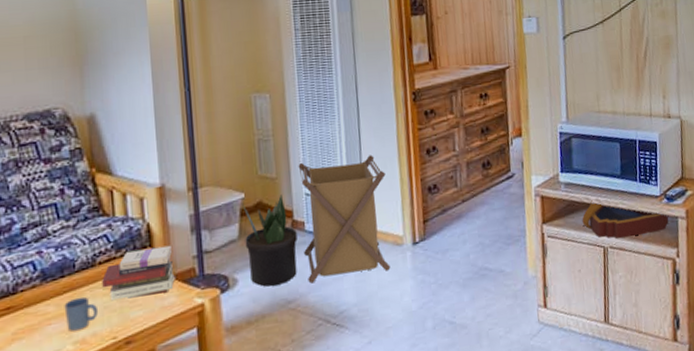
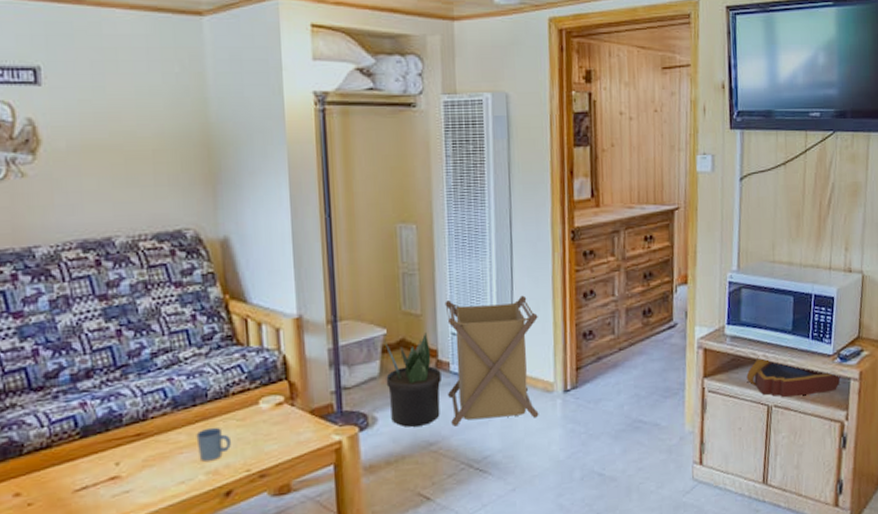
books: present [102,245,177,301] -> none [235,379,313,433]

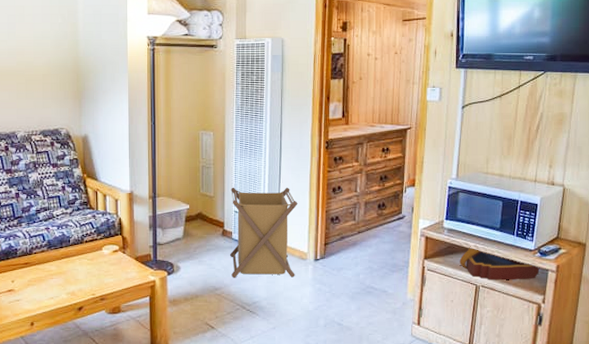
mug: present [196,427,232,463] -> none [62,263,84,286]
planter: present [384,332,441,427] -> none [187,209,226,275]

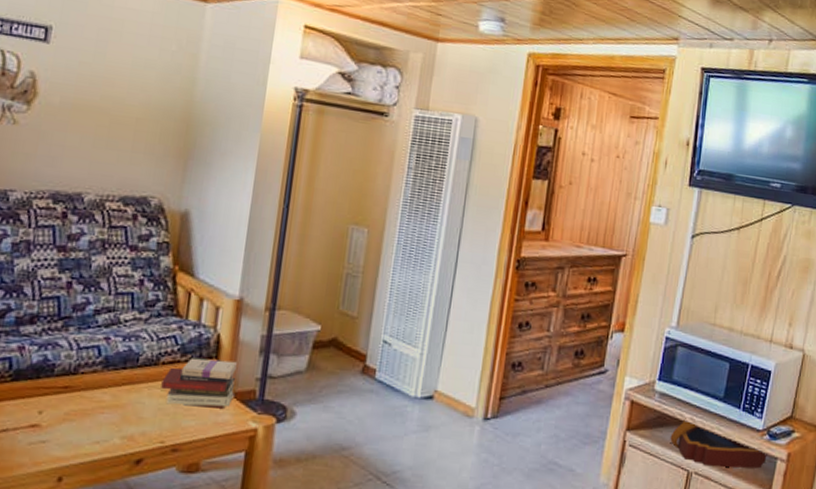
books: none [87,236,137,269] -> present [161,357,238,409]
laundry basket: present [230,187,298,278] -> none [367,307,471,441]

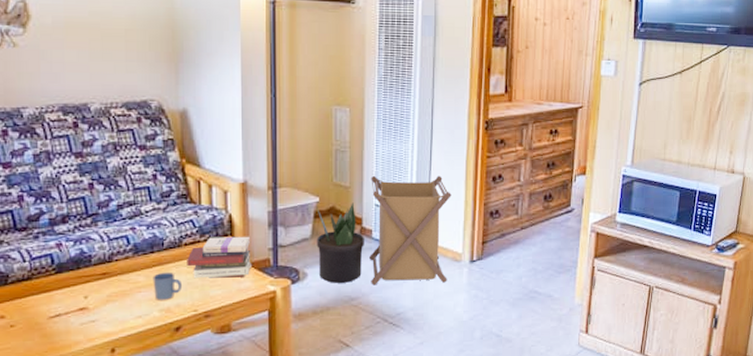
mug: none [118,392,153,427] -> present [153,272,183,301]
planter: none [309,335,366,428] -> present [316,202,364,283]
laundry basket: none [367,307,471,441] -> present [369,175,451,286]
decorative basket: present [670,418,767,469] -> none [632,242,717,281]

